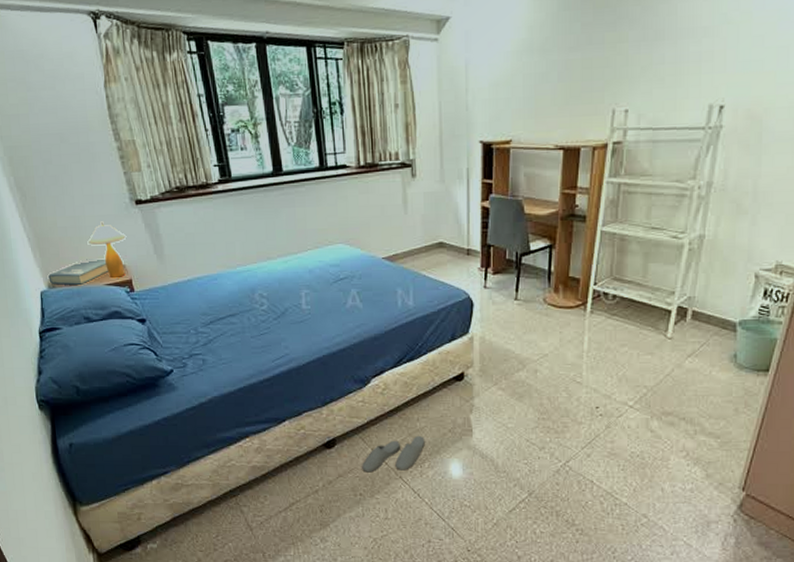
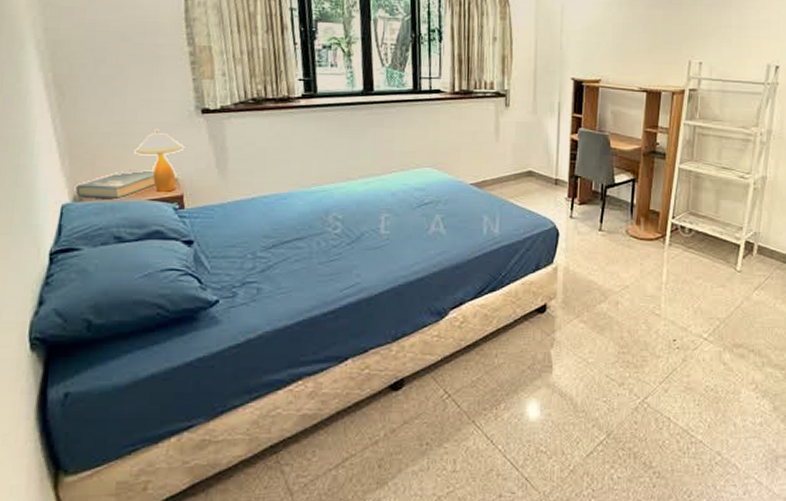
slippers: present [362,435,425,473] -> none [431,373,502,418]

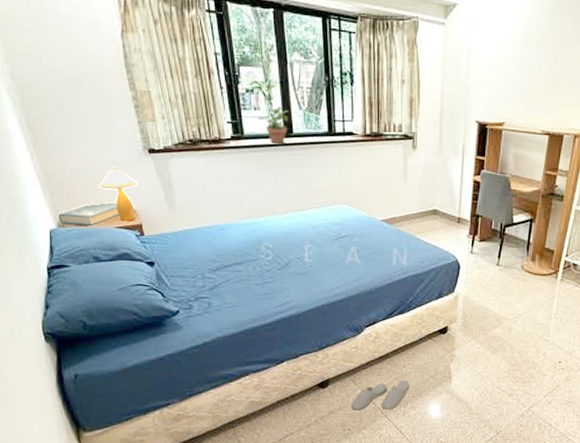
potted plant: none [334,63,370,103] -> present [258,106,289,145]
slippers: none [431,373,502,418] -> present [351,379,409,411]

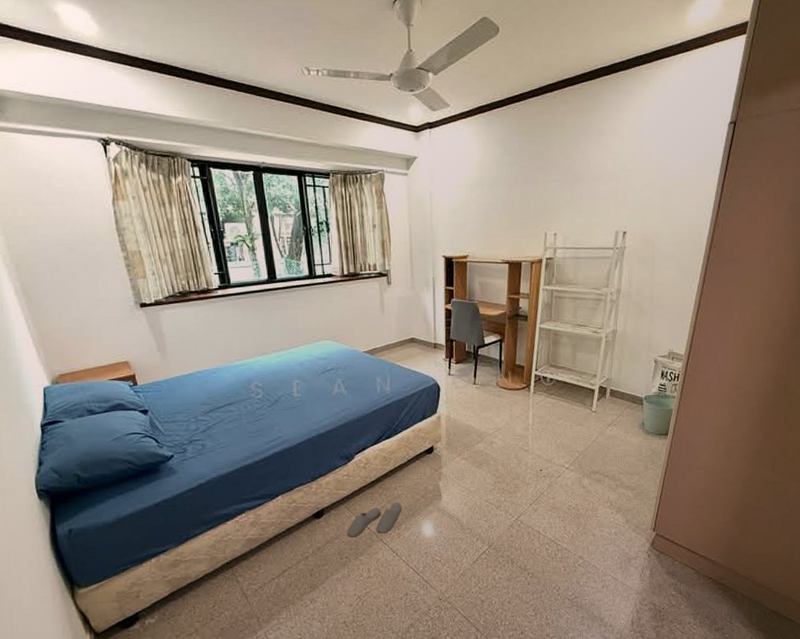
book: present [58,202,119,227] -> none [52,356,113,381]
table lamp: present [100,168,137,222] -> none [93,323,130,374]
potted plant: present [258,106,289,145] -> none [243,255,272,290]

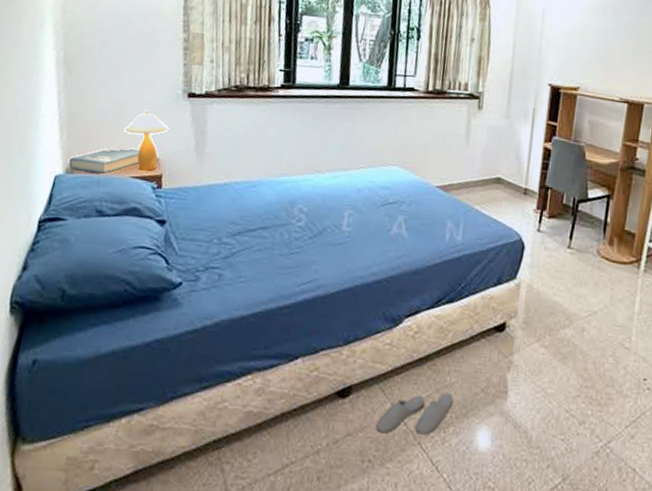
book: none [52,356,113,381] -> present [68,147,140,175]
table lamp: none [93,323,130,374] -> present [125,111,168,172]

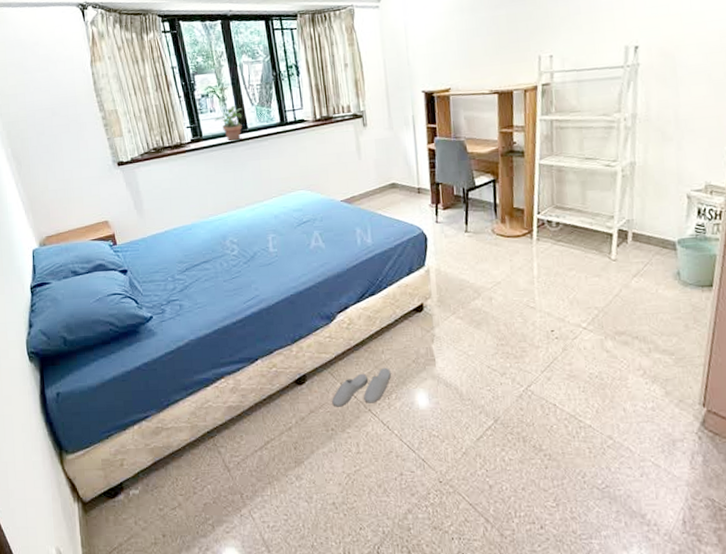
book: present [68,147,140,175] -> none [40,216,94,243]
table lamp: present [125,111,168,172] -> none [76,184,109,234]
potted plant: none [313,57,348,97] -> present [214,105,243,141]

